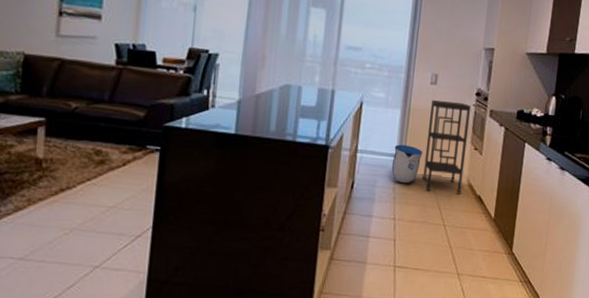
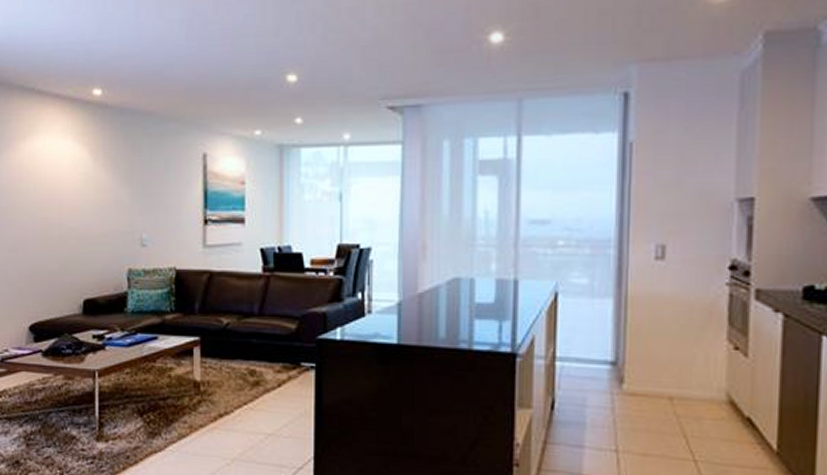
sun visor: present [392,144,423,184] -> none [608,347,652,402]
shelving unit: present [422,99,472,194] -> none [655,280,724,414]

